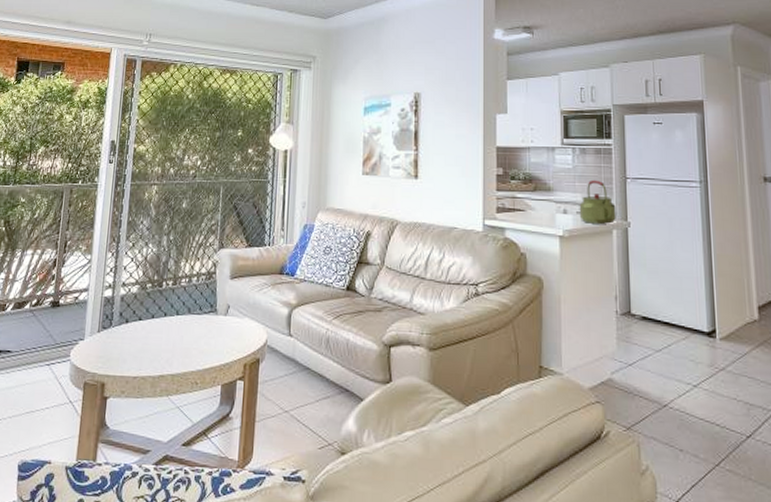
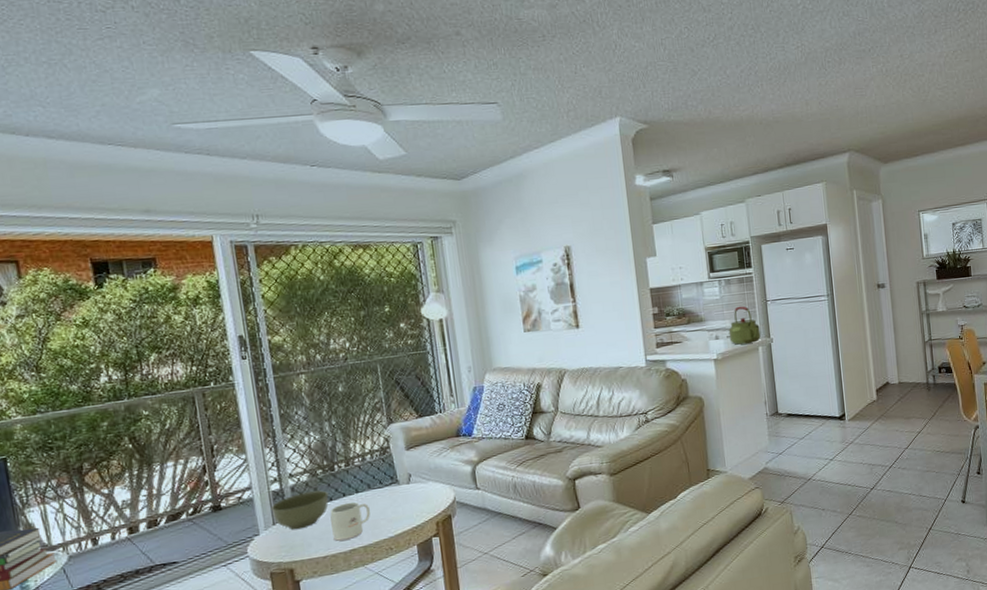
bowl: none [99,304,152,342] -> present [270,490,329,530]
mug: none [147,323,186,363] -> present [330,502,371,541]

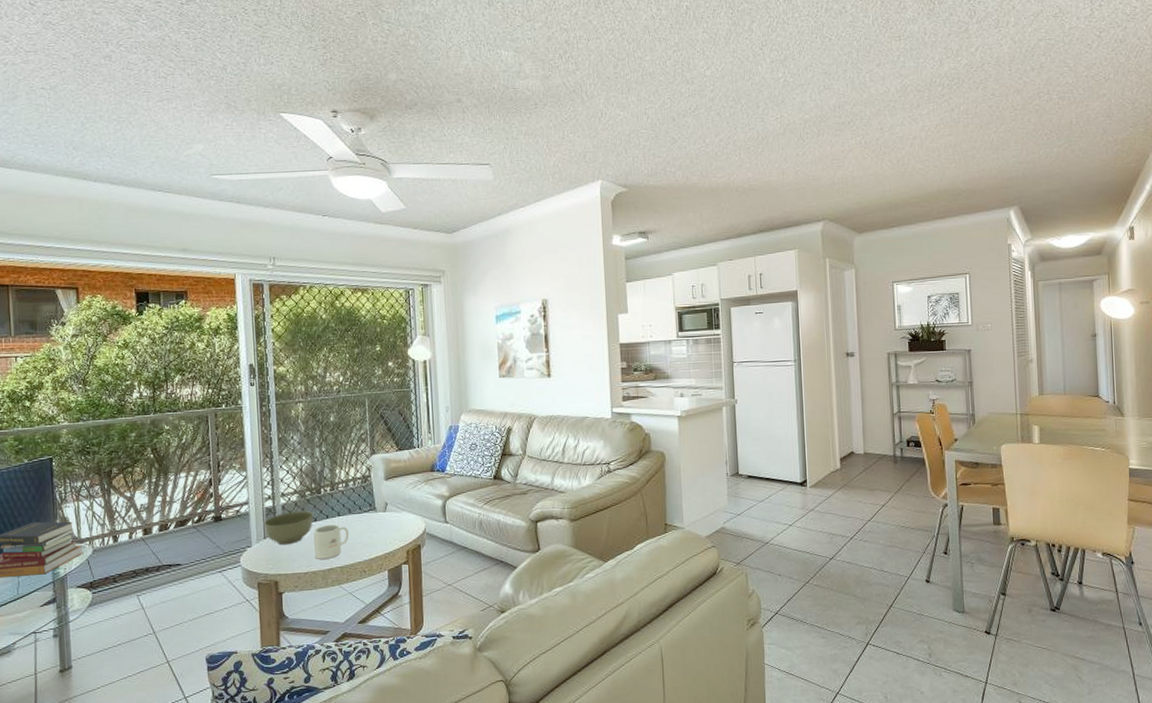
kettle: present [728,306,761,345] -> none [694,366,725,403]

